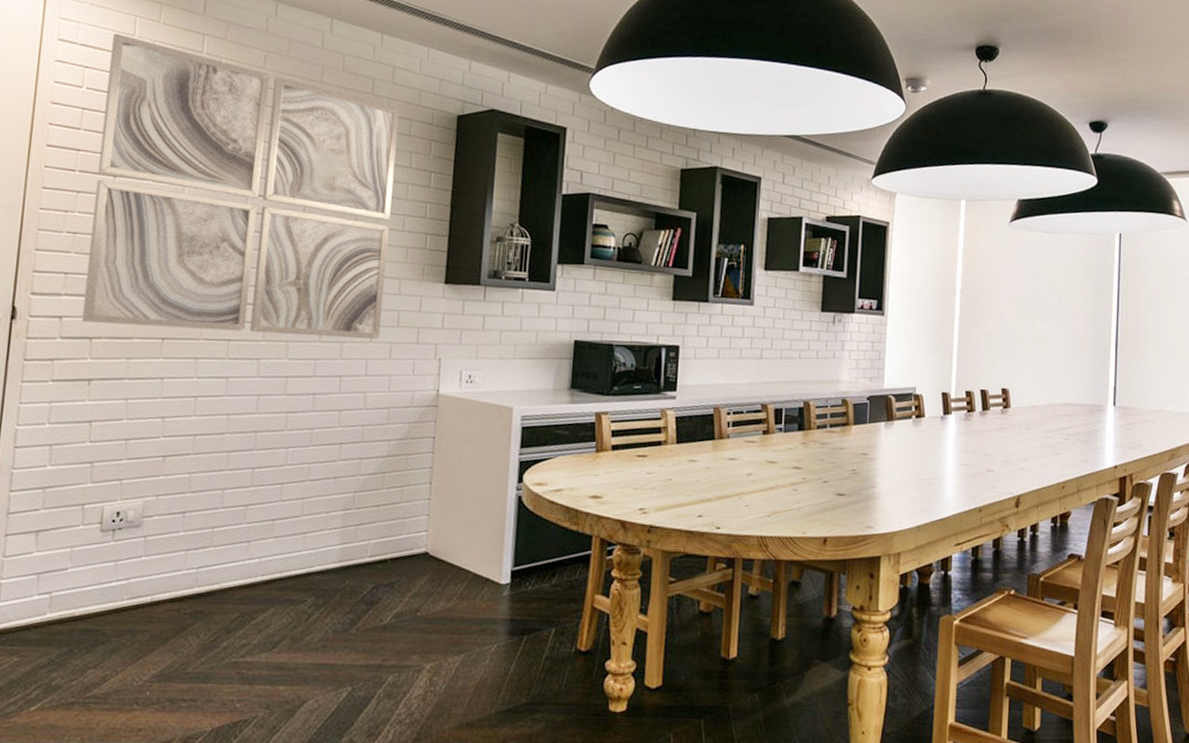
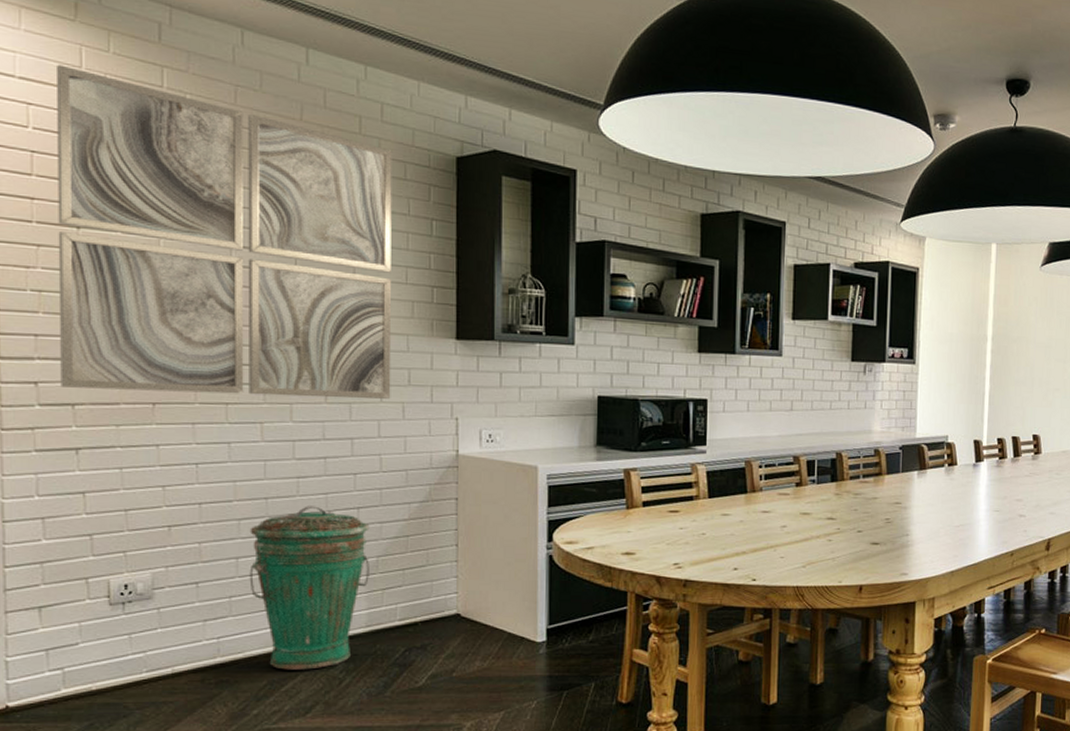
trash can: none [232,440,350,604] -> present [249,506,370,670]

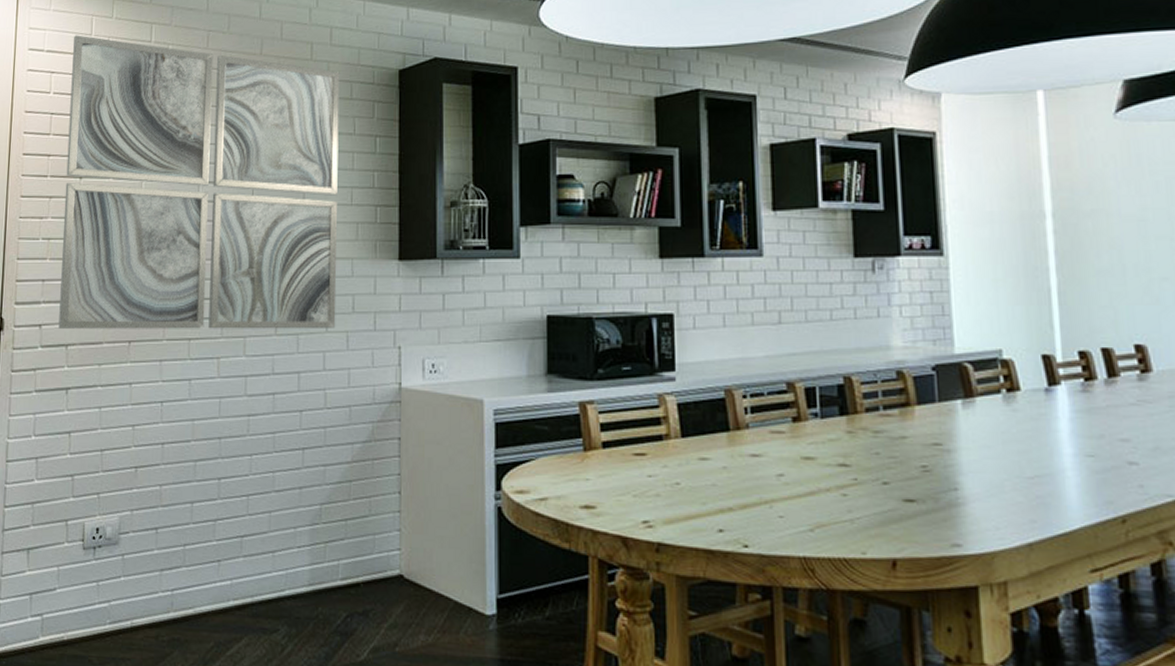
trash can: present [249,506,370,670] -> none [202,446,314,633]

